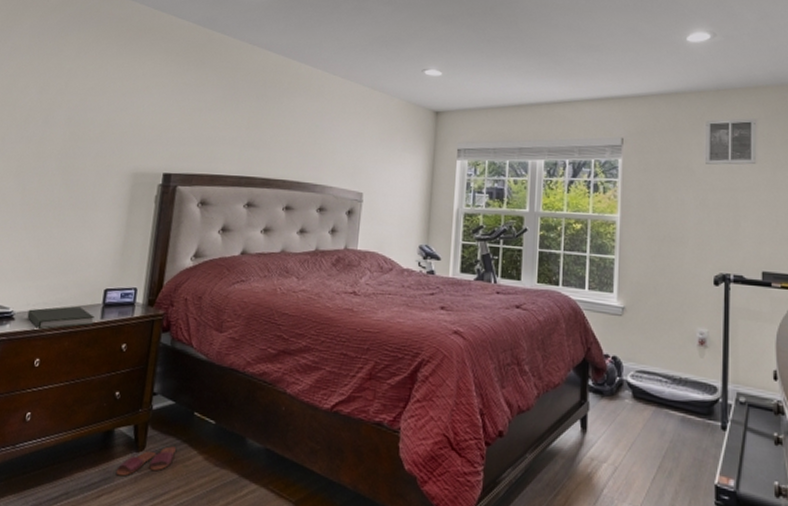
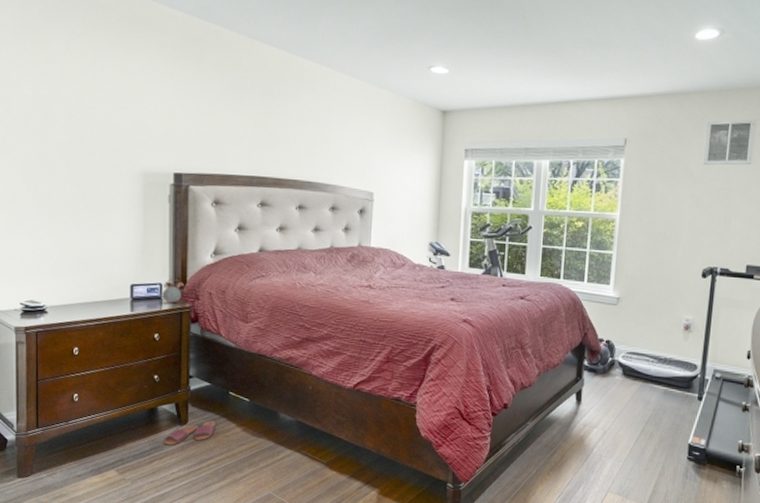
book: present [27,306,94,330] -> none [59,300,124,322]
alarm clock: none [136,283,161,311] -> present [163,278,185,304]

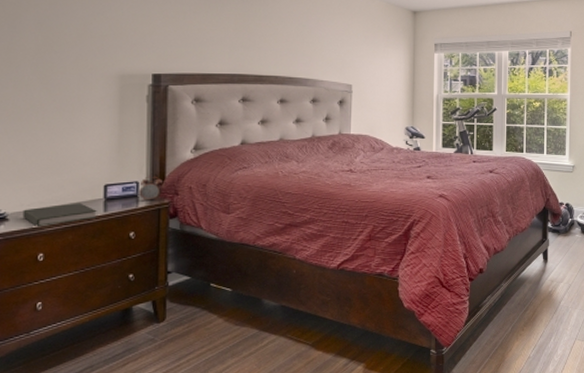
book: none [59,300,124,322] -> present [22,203,97,227]
slippers: present [164,420,216,446] -> none [139,314,196,345]

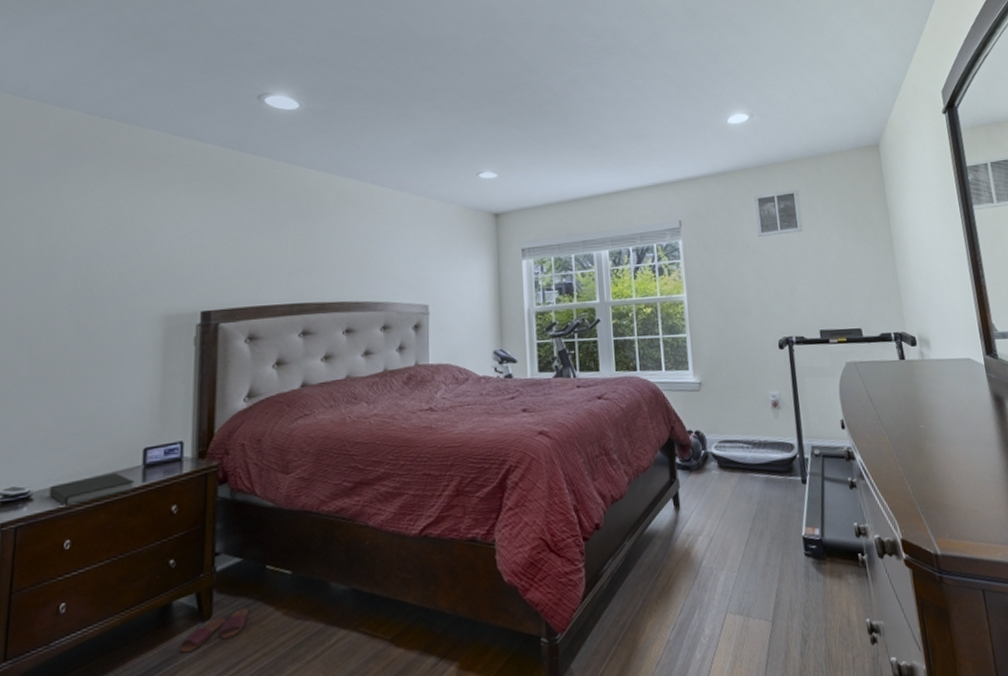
alarm clock: present [139,176,164,202] -> none [183,433,212,466]
slippers: none [139,314,196,345] -> present [179,607,248,653]

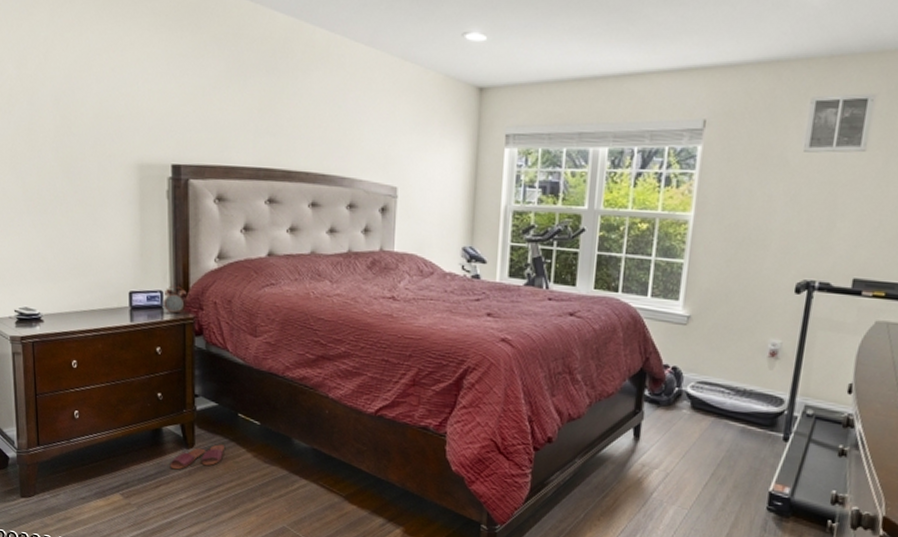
book: present [49,472,134,507] -> none [55,309,124,332]
alarm clock: none [183,433,212,466] -> present [163,285,188,314]

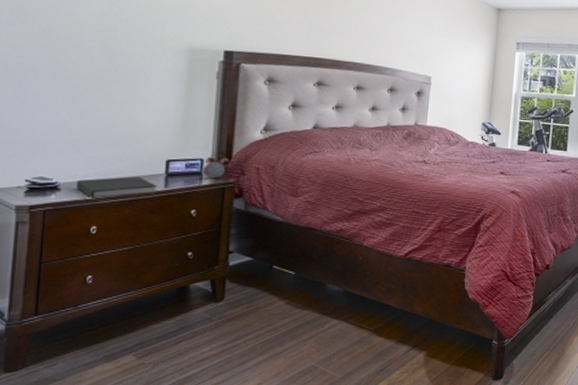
book: none [55,309,124,332] -> present [76,176,157,199]
slippers: present [170,444,224,470] -> none [194,295,256,324]

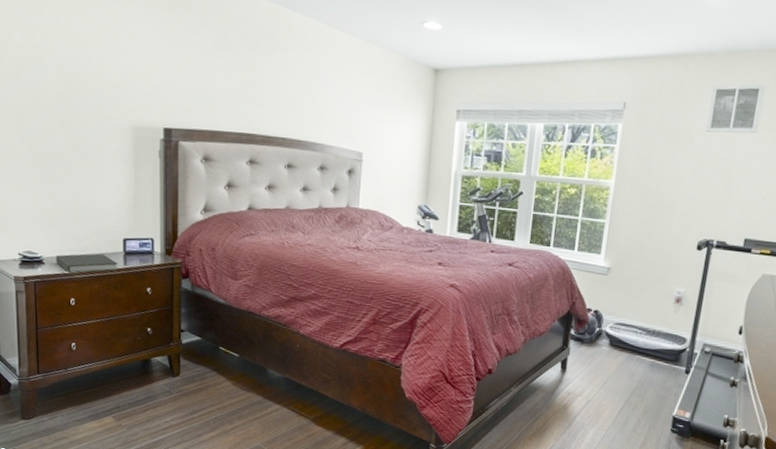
alarm clock: present [203,154,230,180] -> none [154,234,176,259]

